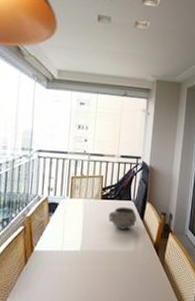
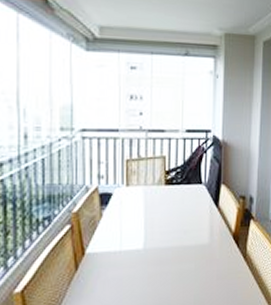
decorative bowl: present [108,207,137,230] -> none [175,192,210,220]

